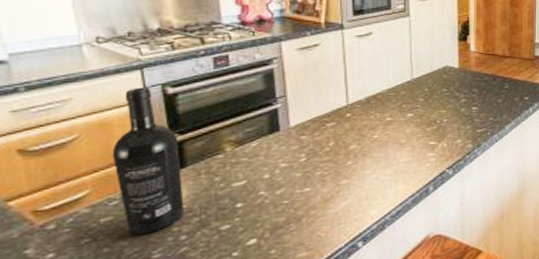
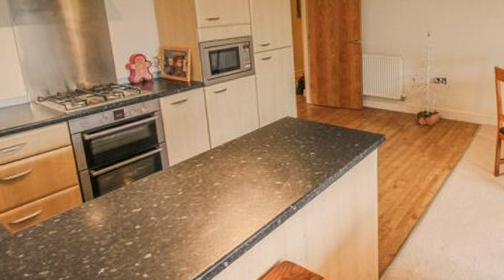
wine bottle: present [112,87,184,235] -> none [53,134,101,245]

